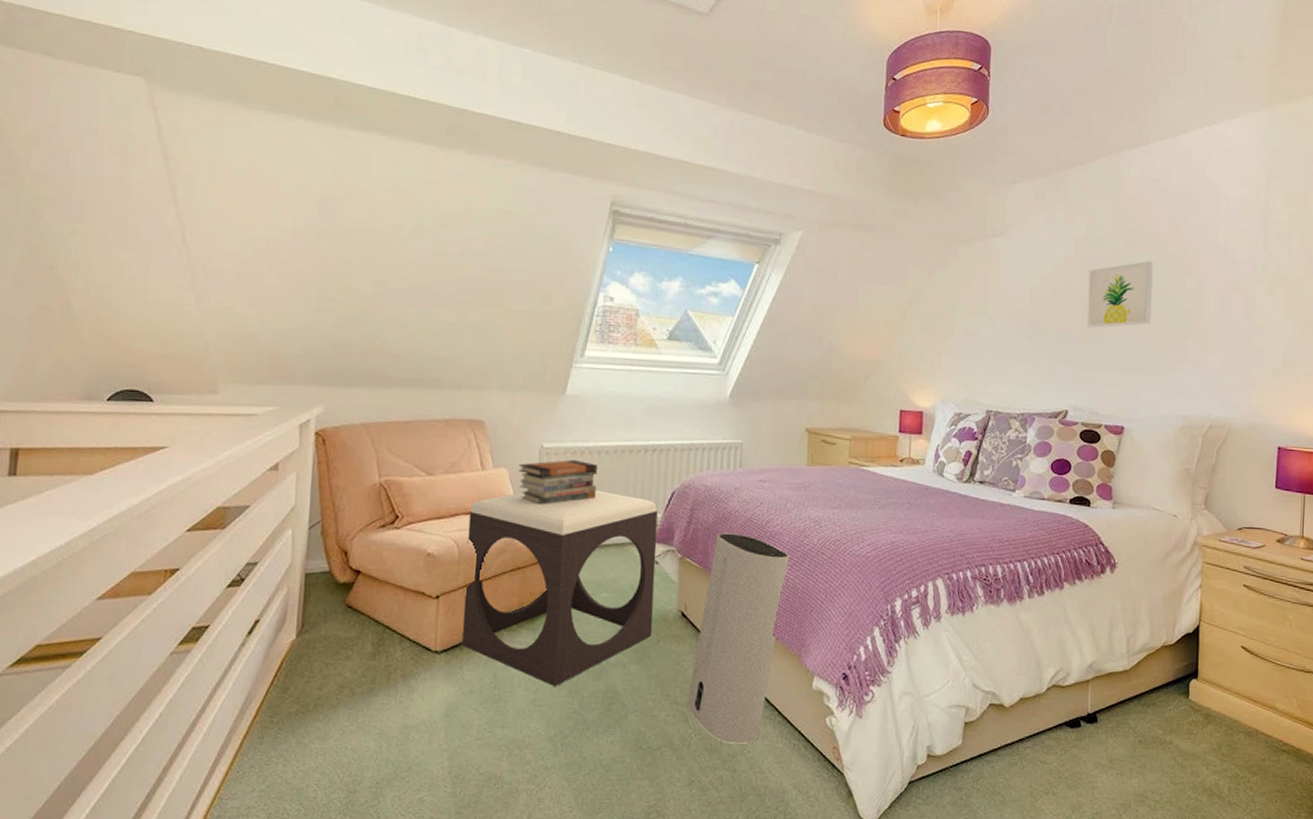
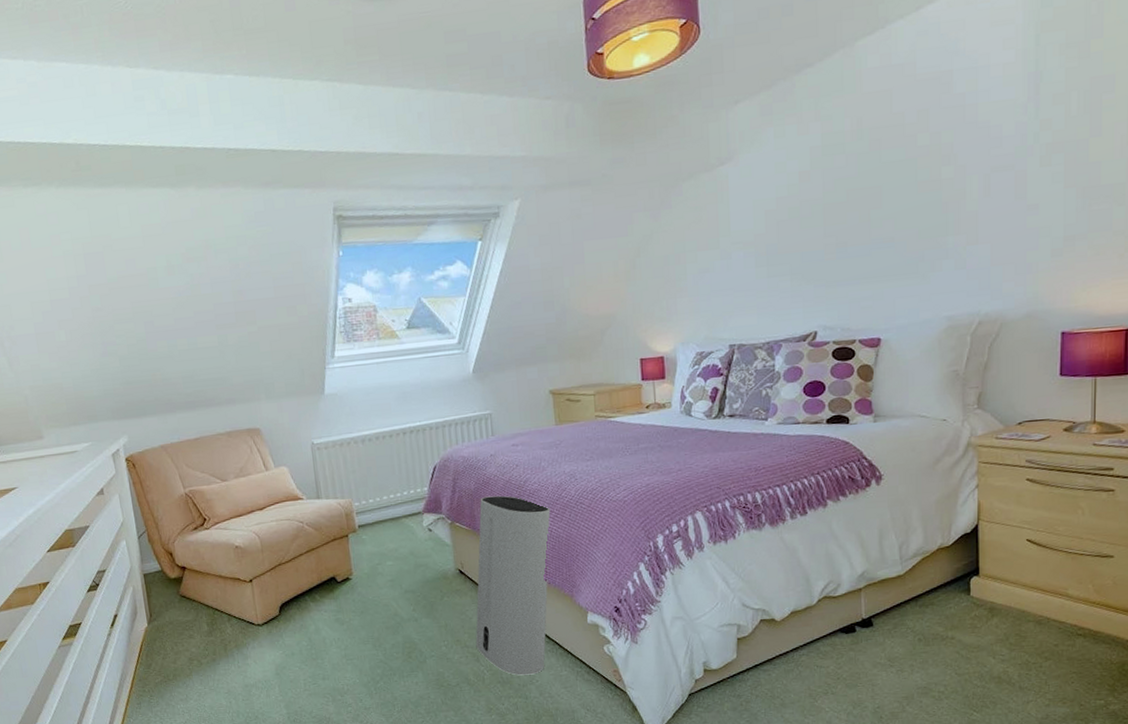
footstool: present [462,490,658,686] -> none [262,474,436,643]
book stack: present [519,460,598,505] -> none [296,450,368,494]
wall art: present [1087,260,1153,328] -> none [828,157,903,242]

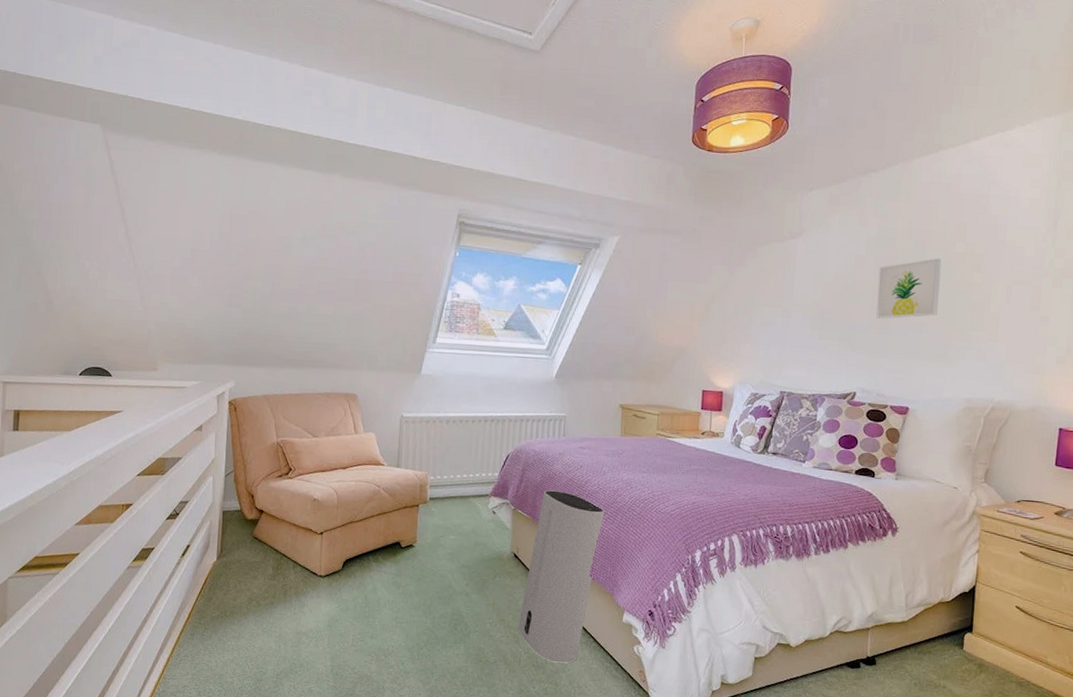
wall art: none [828,157,903,242] -> present [876,258,942,319]

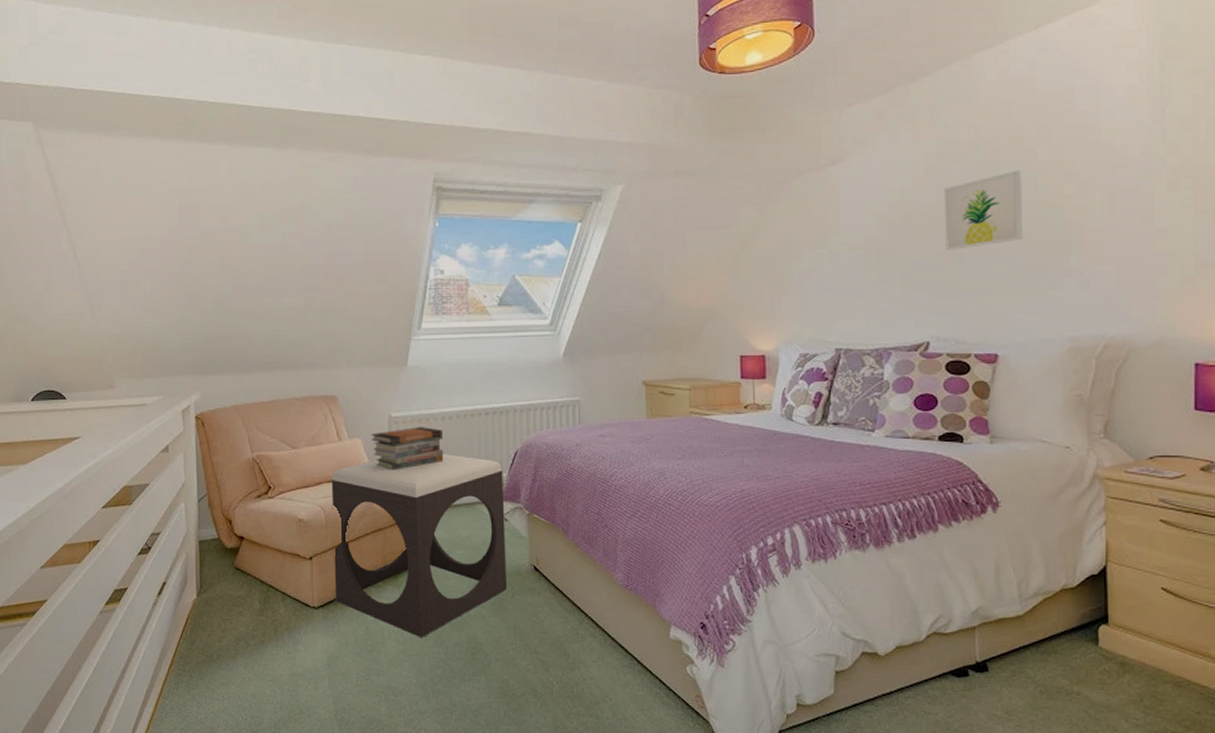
footstool: none [340,452,495,608] -> present [331,454,508,637]
book stack: none [384,427,447,463] -> present [371,427,444,470]
air purifier: present [518,490,605,663] -> none [546,489,636,692]

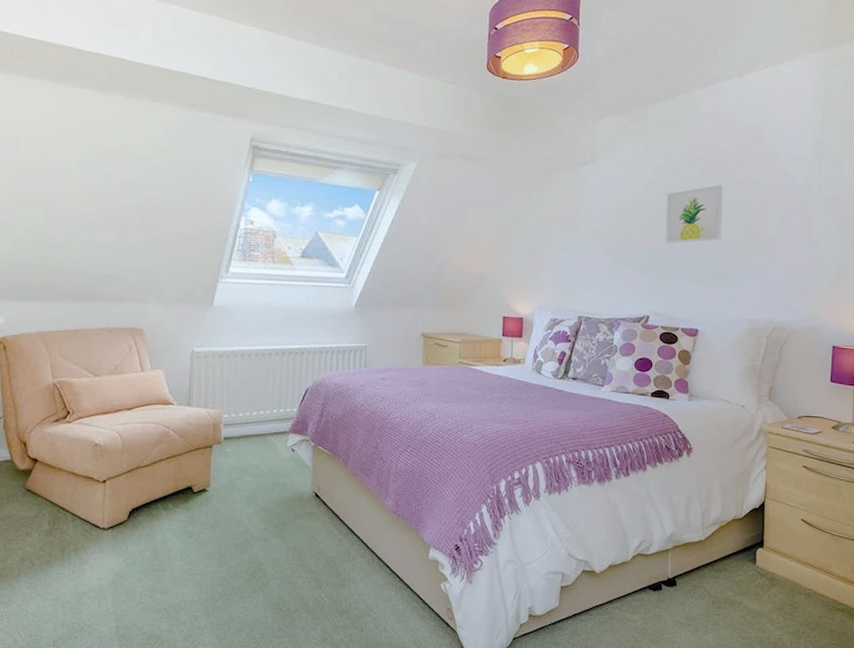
footstool: present [331,454,508,637] -> none [125,388,294,557]
book stack: present [371,427,444,470] -> none [173,362,242,402]

